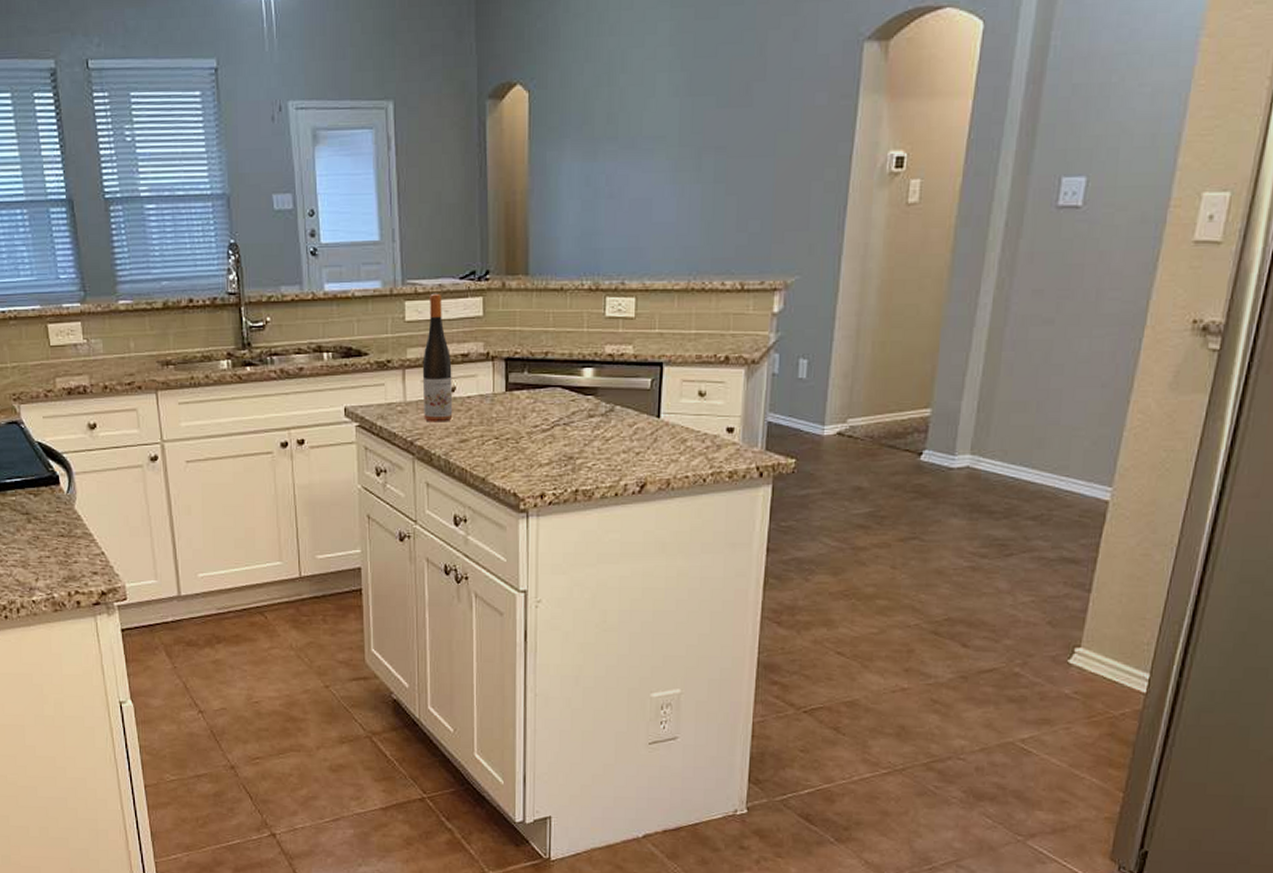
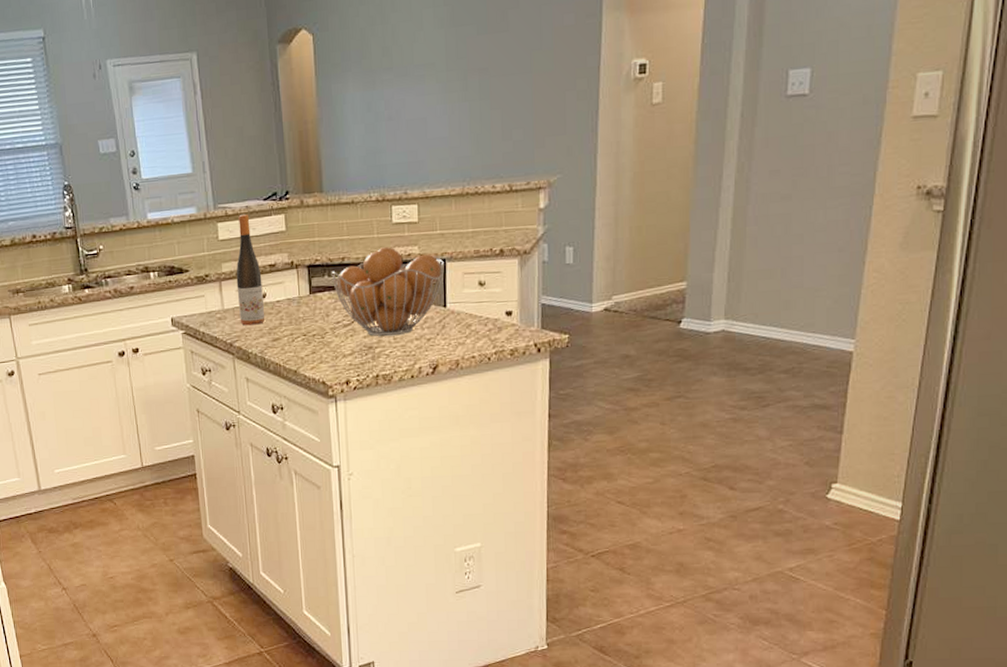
fruit basket: none [532,344,661,447] -> present [331,247,445,336]

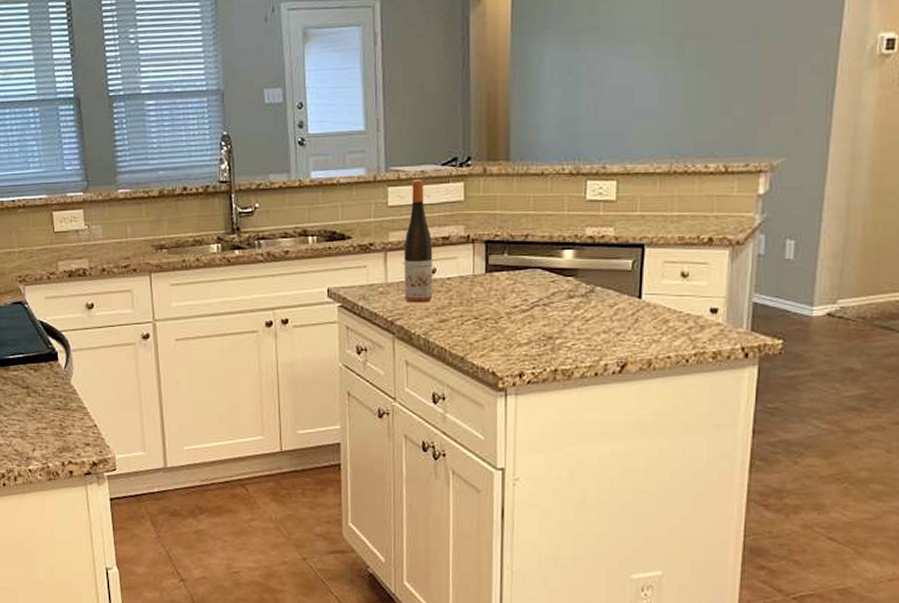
fruit basket: present [331,247,445,336] -> none [512,226,643,327]

